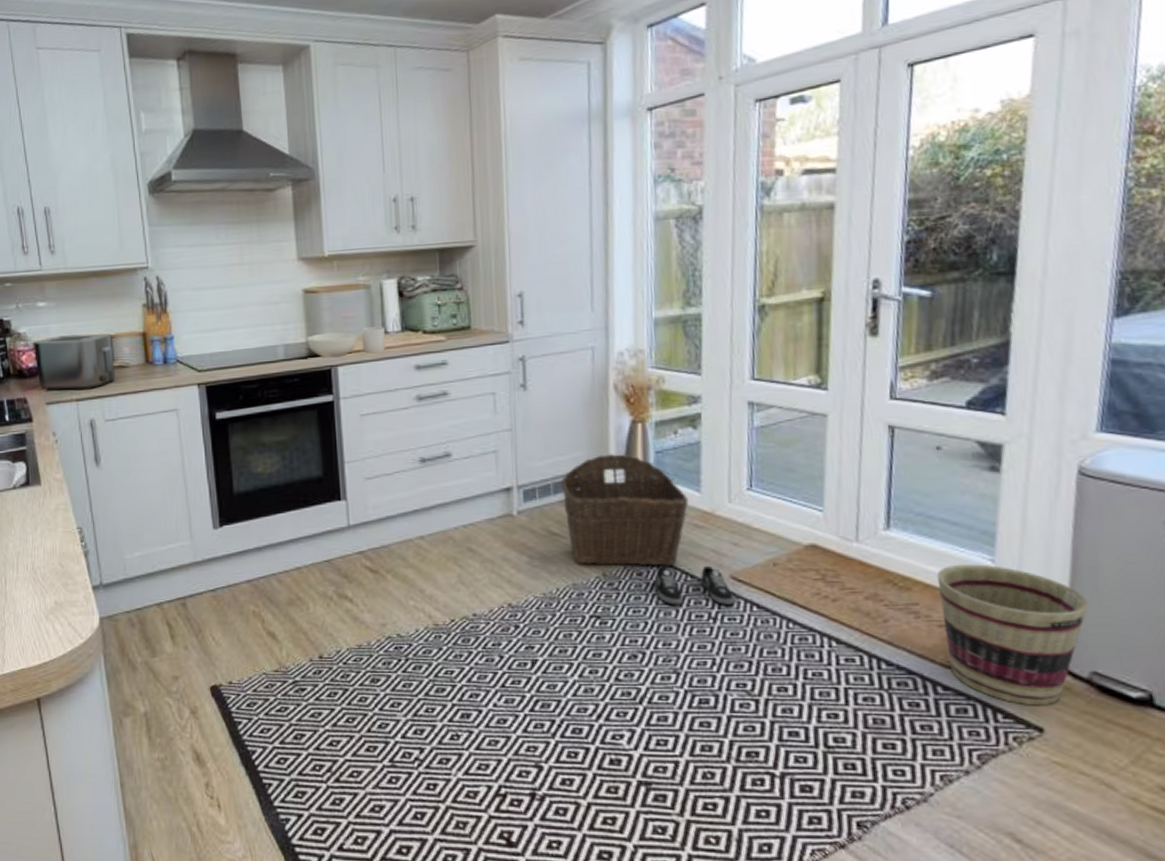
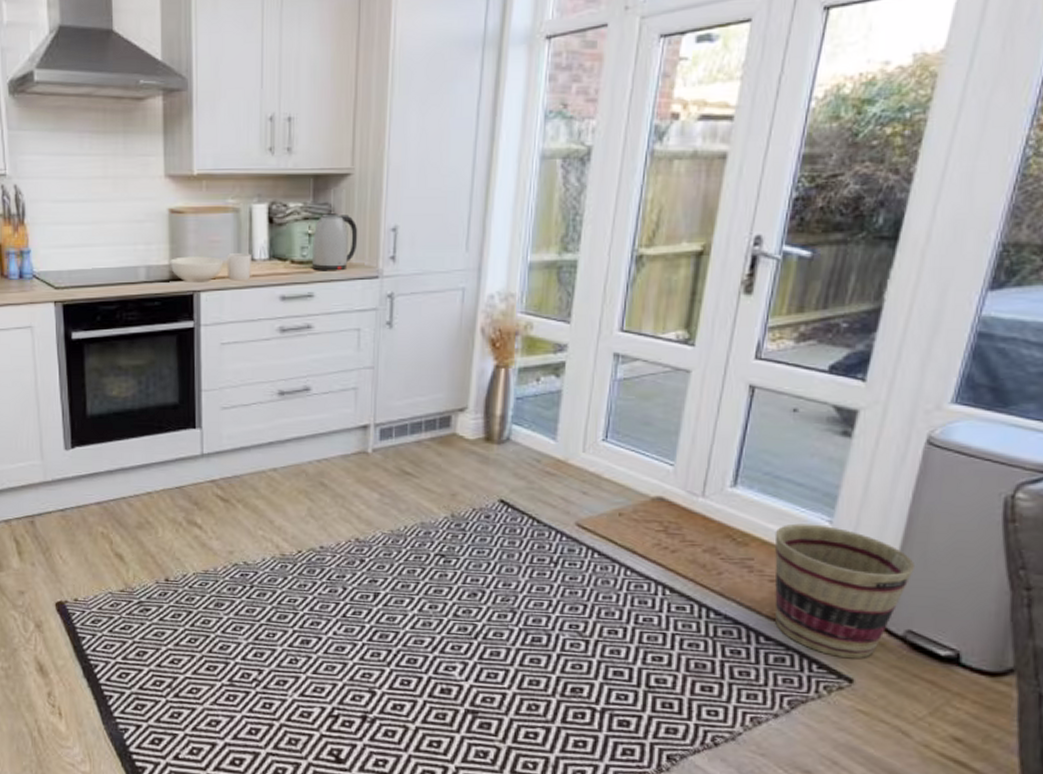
kettle: none [442,282,486,339] -> present [311,212,358,271]
wicker basket: present [560,454,689,566] -> none [418,398,544,510]
shoe: present [654,565,736,605] -> none [501,510,578,551]

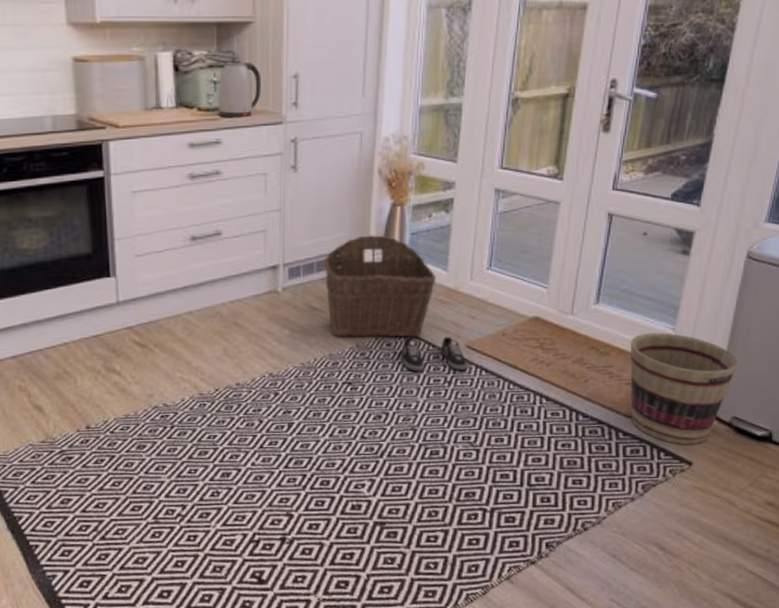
bowl: present [170,256,224,284] -> none [76,105,131,133]
mug: present [226,253,251,281] -> none [134,101,159,130]
wicker basket: none [418,398,544,510] -> present [323,235,436,337]
shoe: none [501,510,578,551] -> present [401,336,468,371]

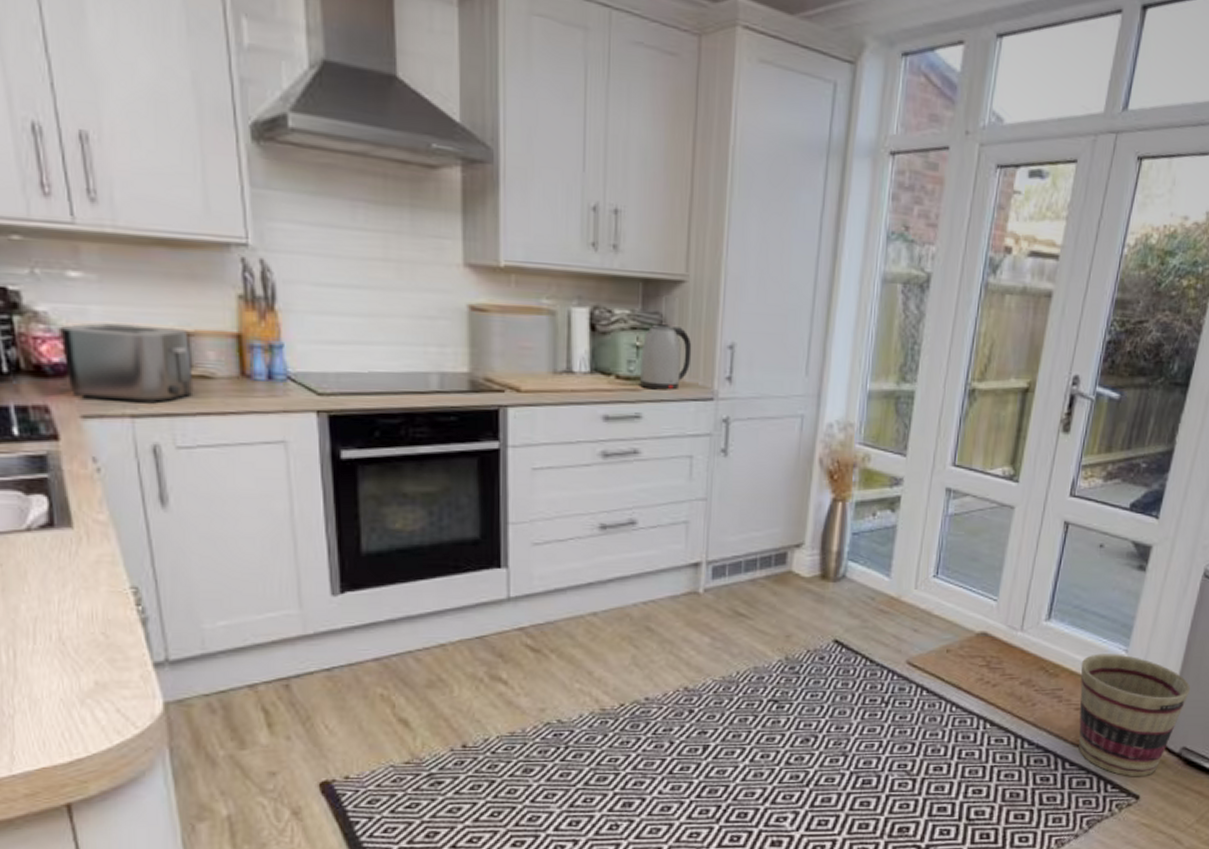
wicker basket: present [323,235,436,337] -> none [752,533,878,650]
shoe: present [401,336,468,371] -> none [835,650,908,689]

